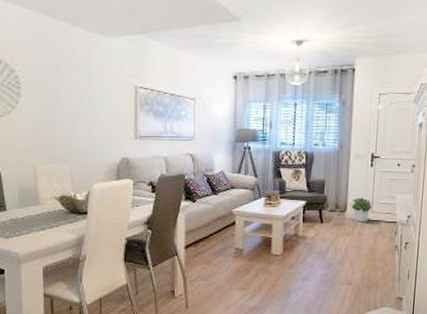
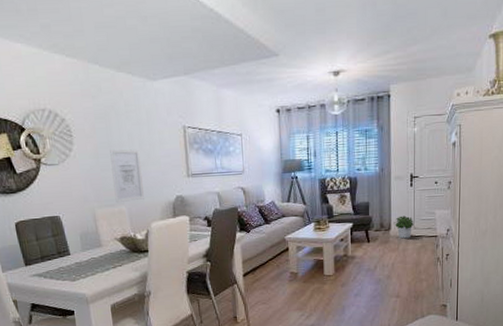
wall art: none [57,104,88,161] -> present [110,149,144,203]

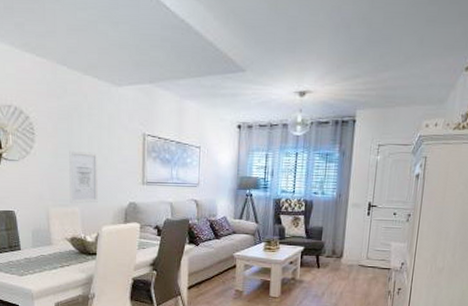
potted plant: present [394,215,414,239] -> none [346,244,367,268]

